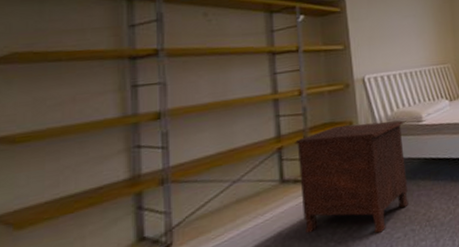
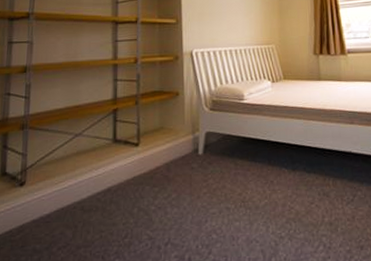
nightstand: present [294,120,409,234] -> none [127,95,227,205]

